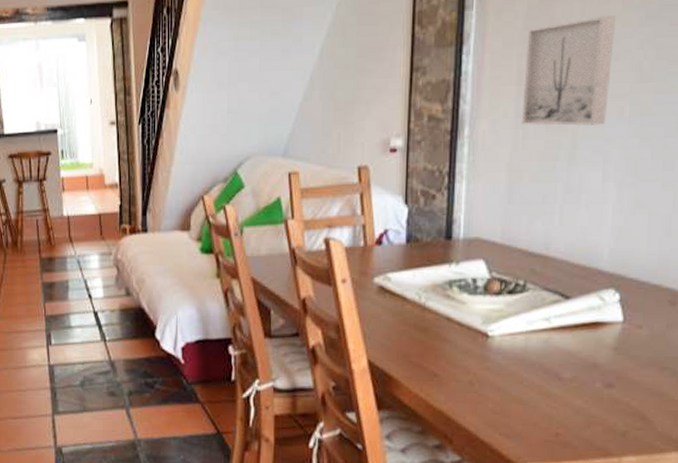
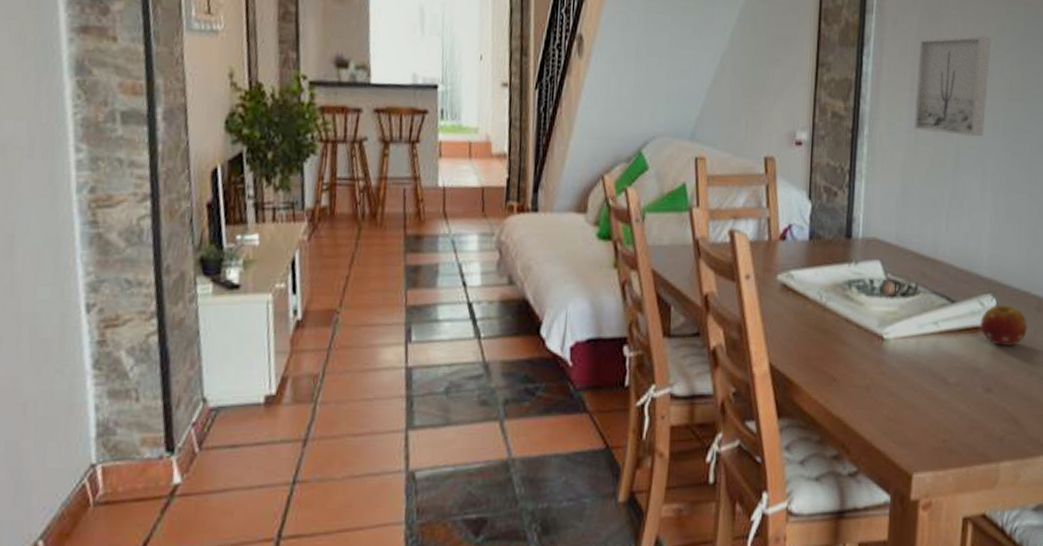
fruit: none [600,299,659,342] -> present [980,305,1028,347]

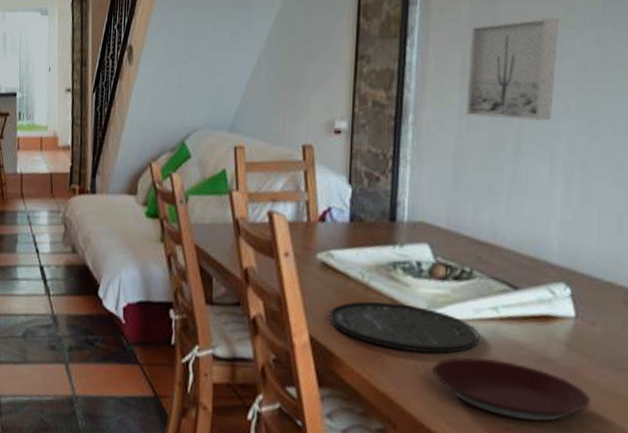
plate: none [789,322,923,373] -> present [329,301,479,354]
plate: none [882,372,1010,431] -> present [432,356,591,423]
fruit: present [980,305,1028,347] -> none [550,294,614,339]

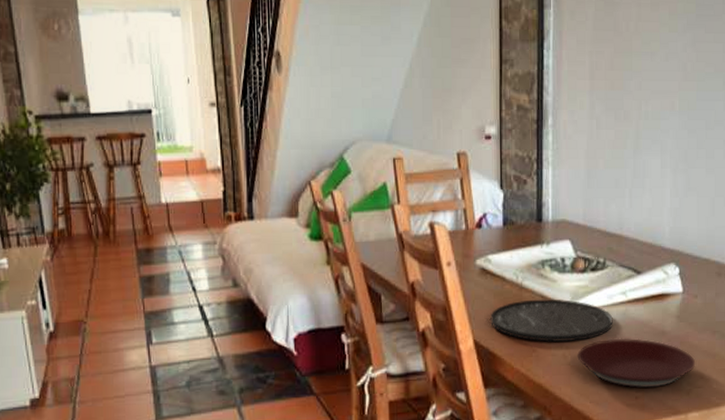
wall art: present [465,18,559,121] -> none [595,21,664,118]

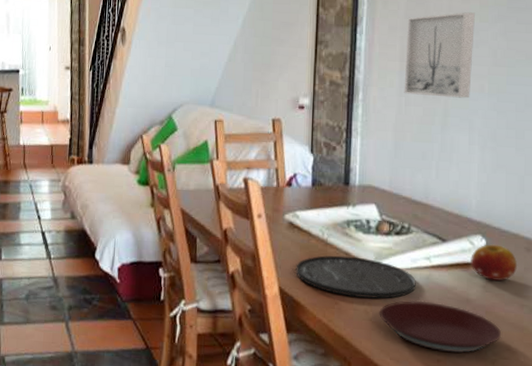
wall art: none [595,21,664,118] -> present [404,12,475,98]
fruit: none [665,272,710,310] -> present [470,244,518,282]

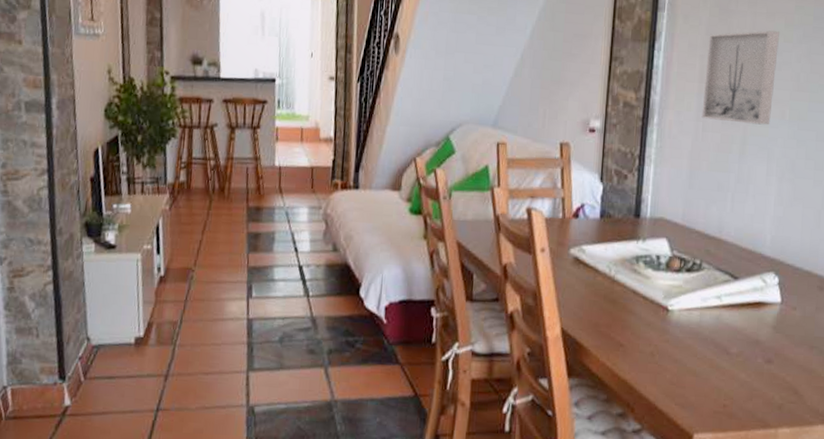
plate: present [296,255,416,299] -> none [579,293,706,341]
plate: present [379,300,502,353] -> none [665,342,790,398]
fruit: present [470,244,518,282] -> none [762,282,810,322]

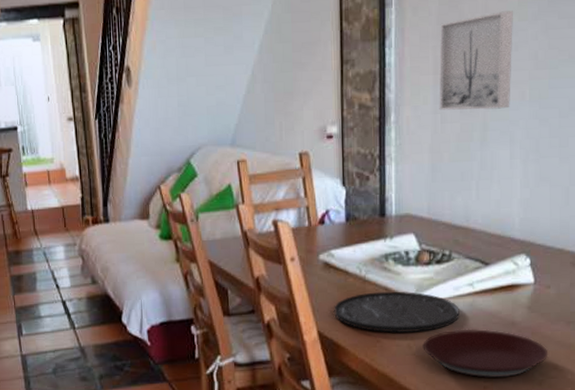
plate: none [579,293,706,341] -> present [334,291,459,334]
plate: none [665,342,790,398] -> present [422,328,549,379]

